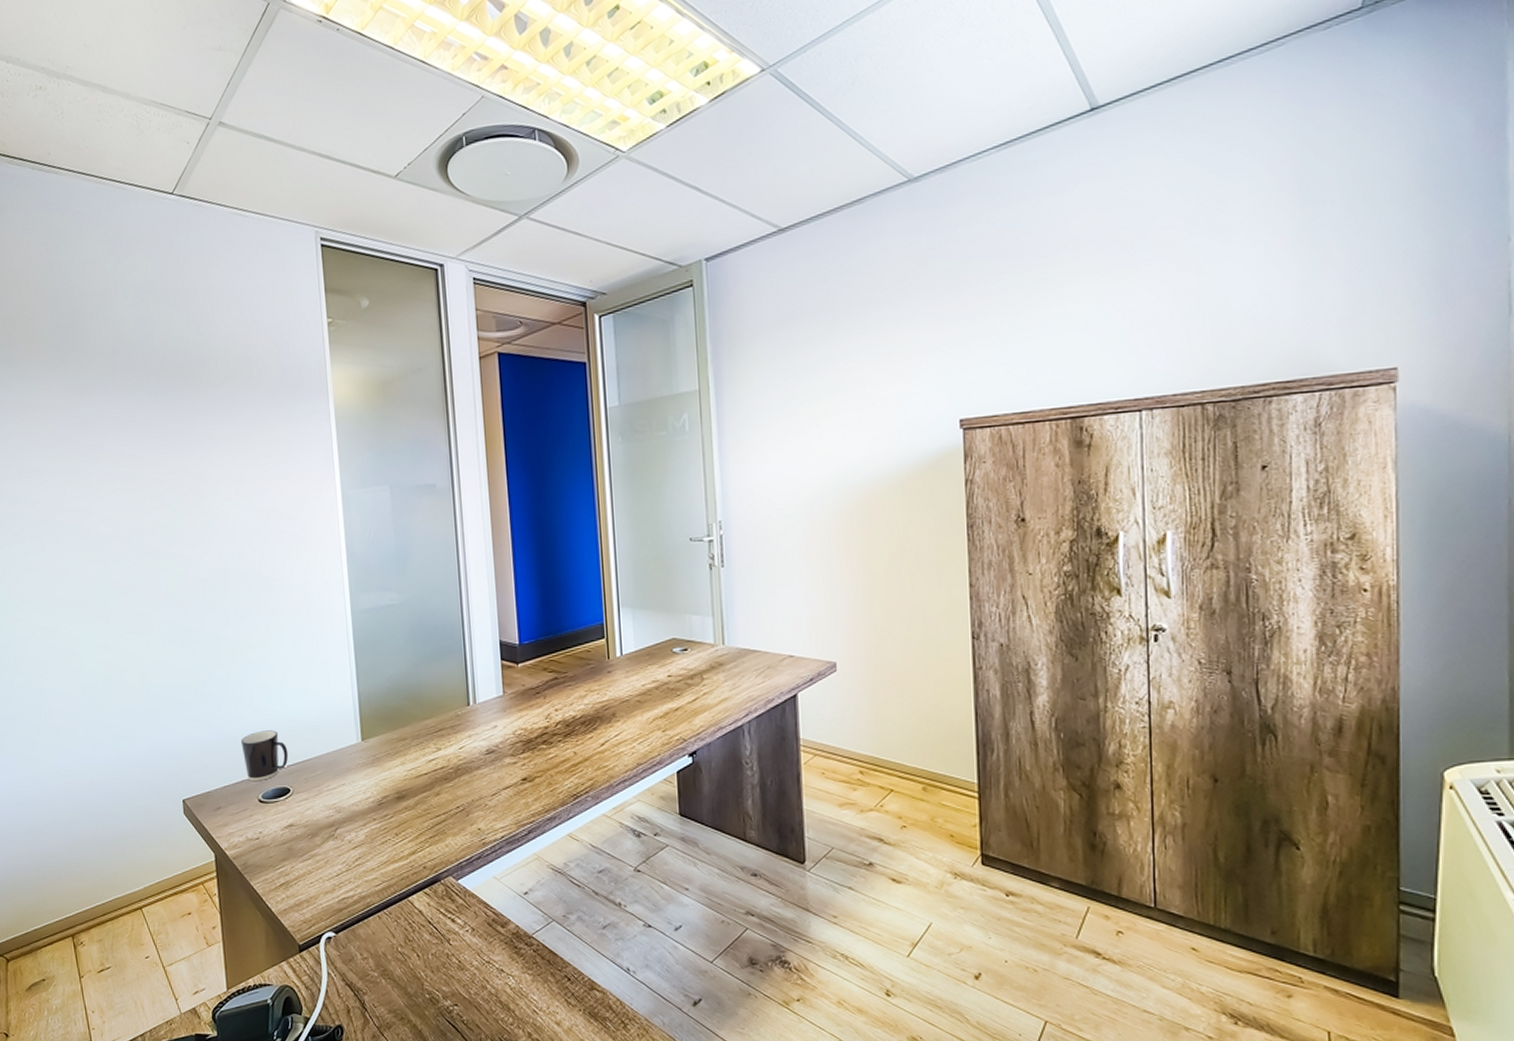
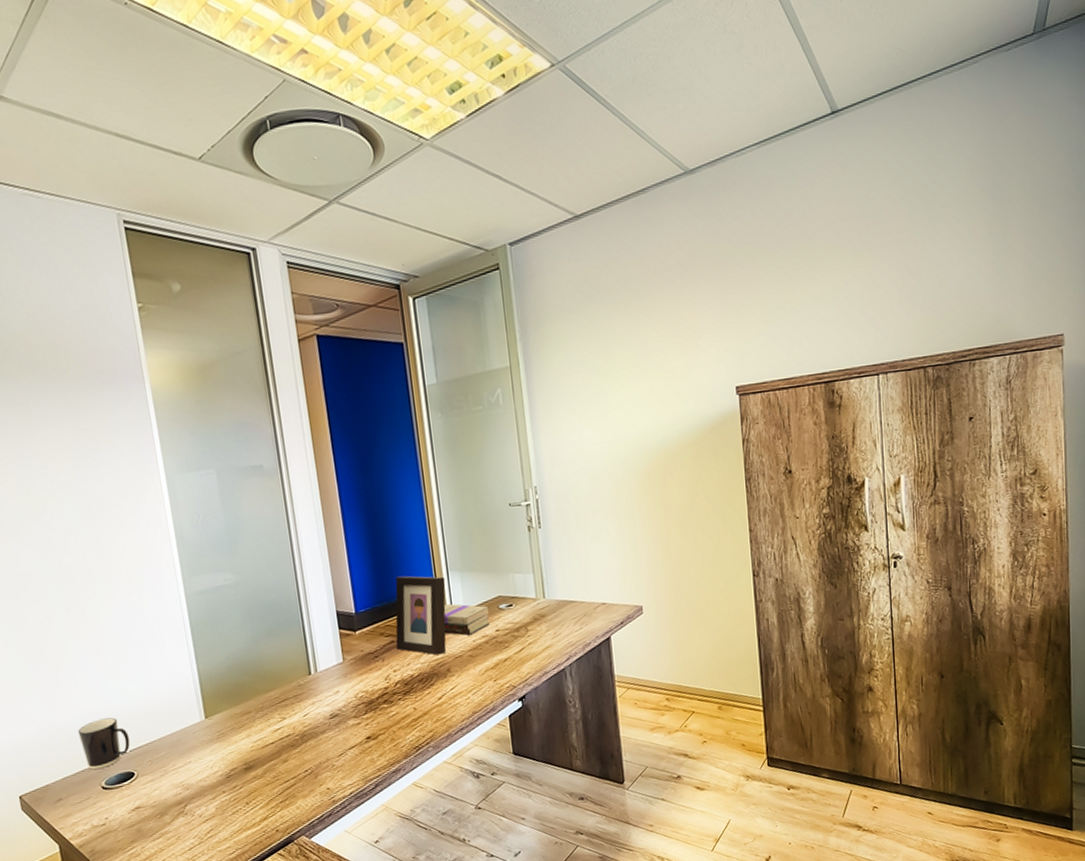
picture frame: none [559,608,616,697] -> present [395,575,446,655]
books: none [611,642,662,678] -> present [443,603,490,636]

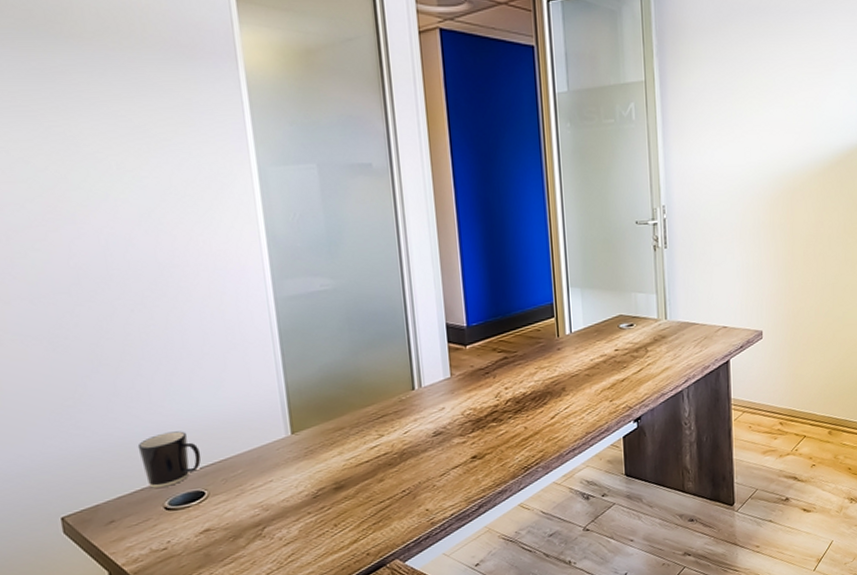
picture frame: present [395,575,446,655] -> none [509,289,565,374]
books: present [443,603,490,636] -> none [561,320,609,354]

